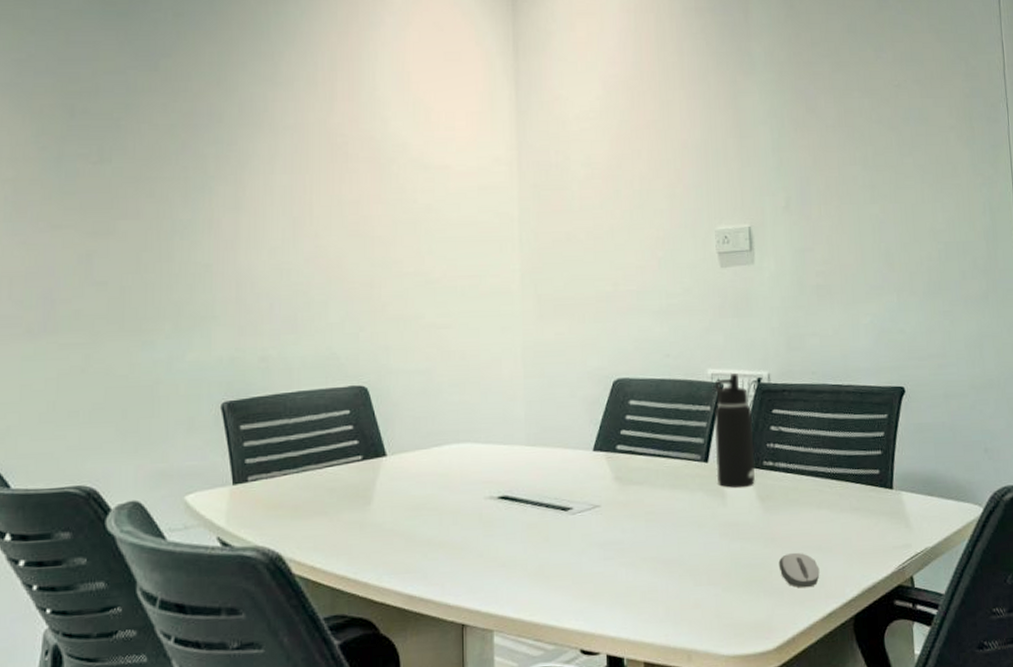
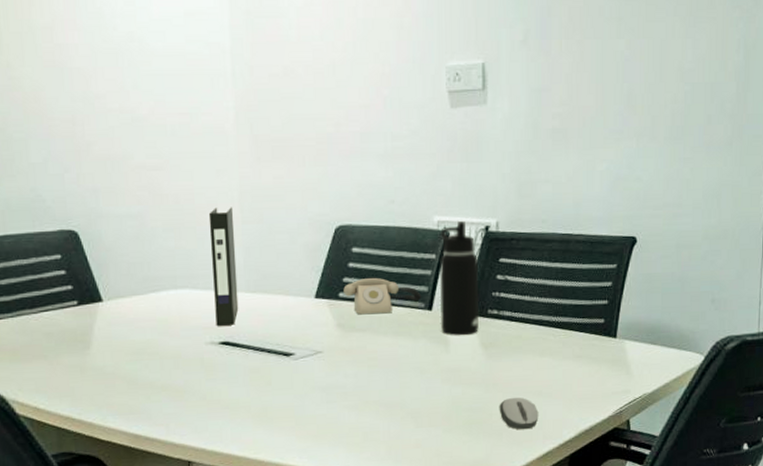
binder: none [492,362,519,480] -> present [208,207,239,326]
telephone: none [621,429,698,468] -> present [343,277,422,315]

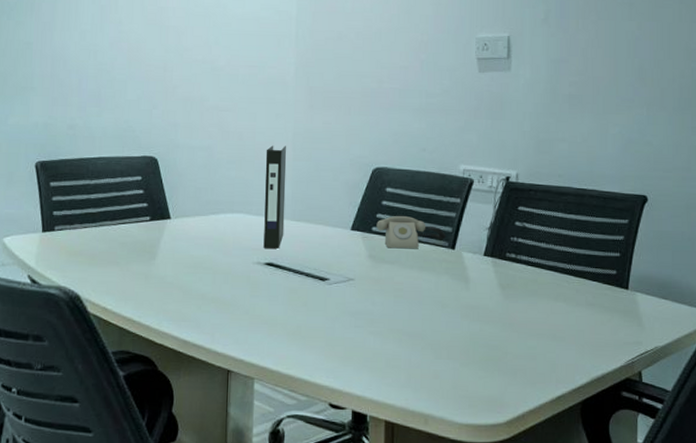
water bottle: present [439,221,479,335] -> none [461,171,498,275]
computer mouse: present [499,397,539,430] -> none [514,338,552,371]

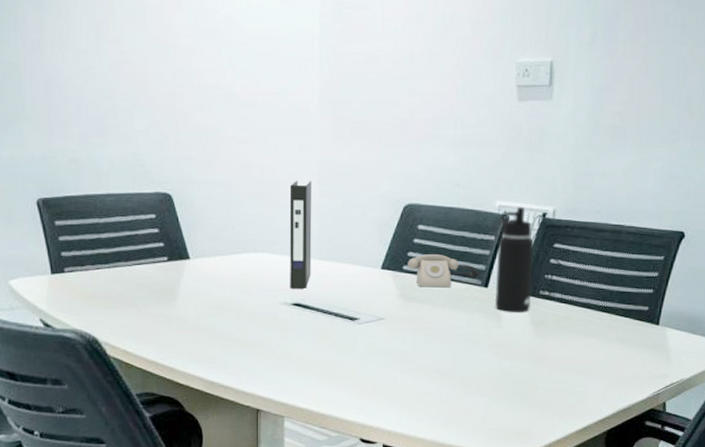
water bottle: none [461,171,498,275] -> present [494,207,534,312]

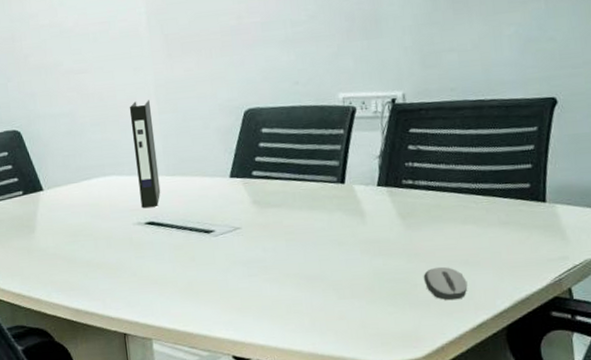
telephone: present [407,253,480,288] -> none [256,155,334,191]
water bottle: present [494,207,534,312] -> none [347,96,394,206]
computer mouse: none [543,373,581,404] -> present [423,266,468,301]

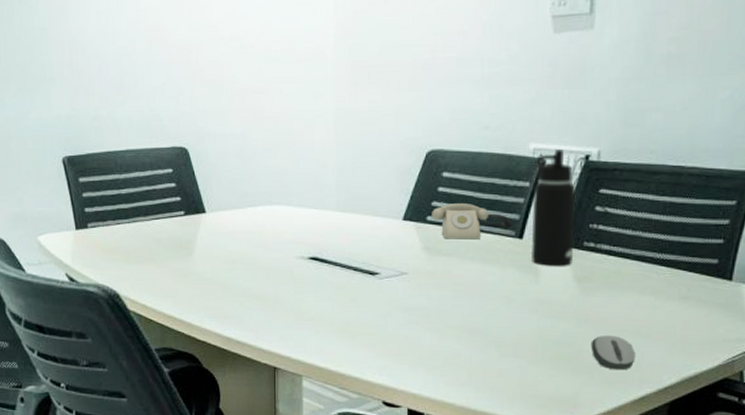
binder: present [129,100,161,208] -> none [305,129,329,242]
telephone: none [256,155,334,191] -> present [432,202,513,240]
water bottle: none [347,96,394,206] -> present [530,149,575,266]

